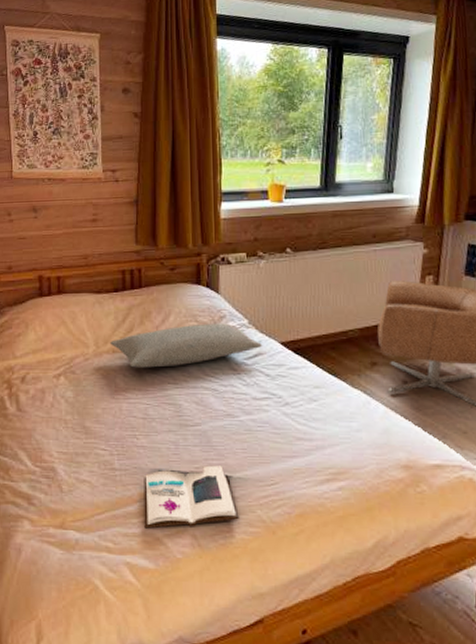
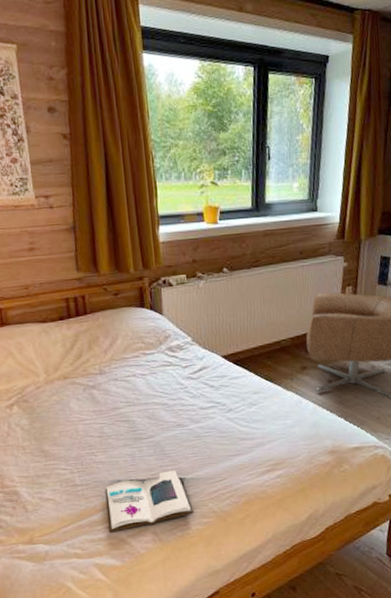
pillow: present [110,323,263,368] -> none [60,342,207,392]

